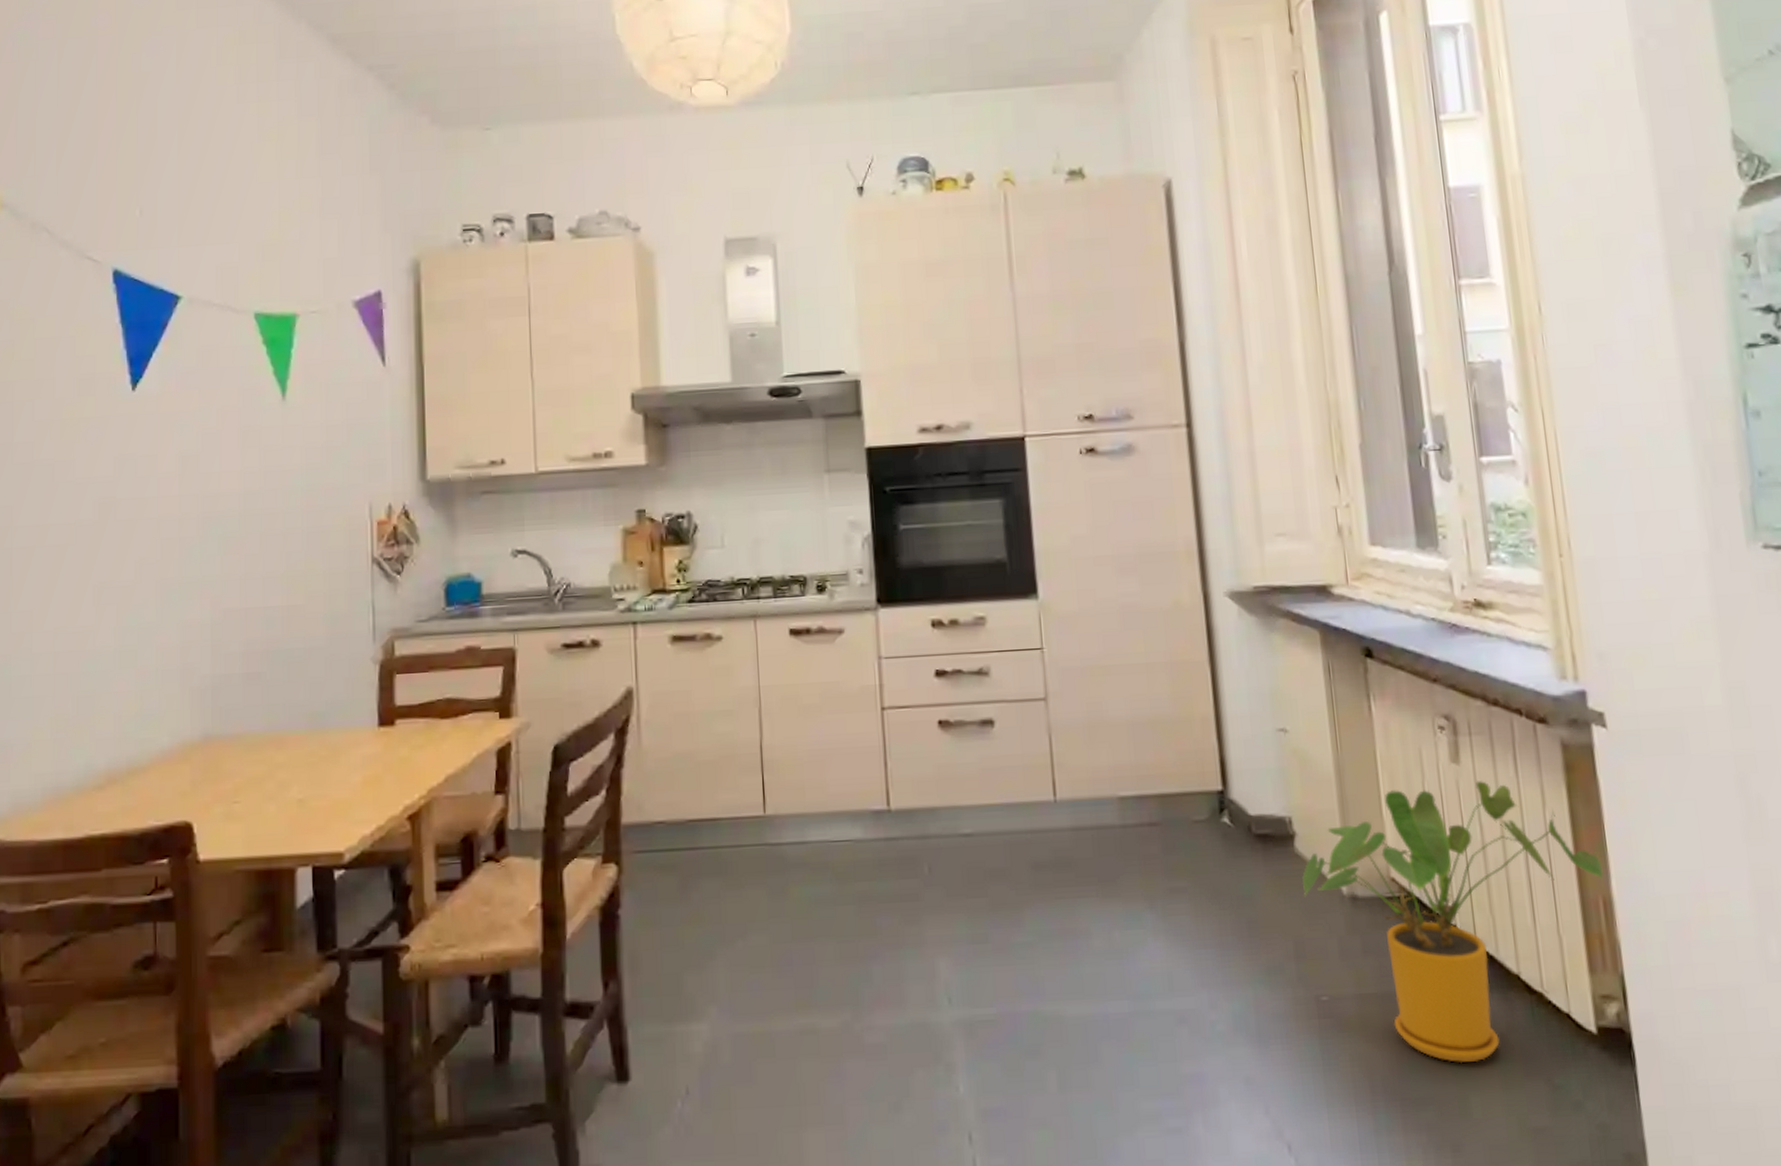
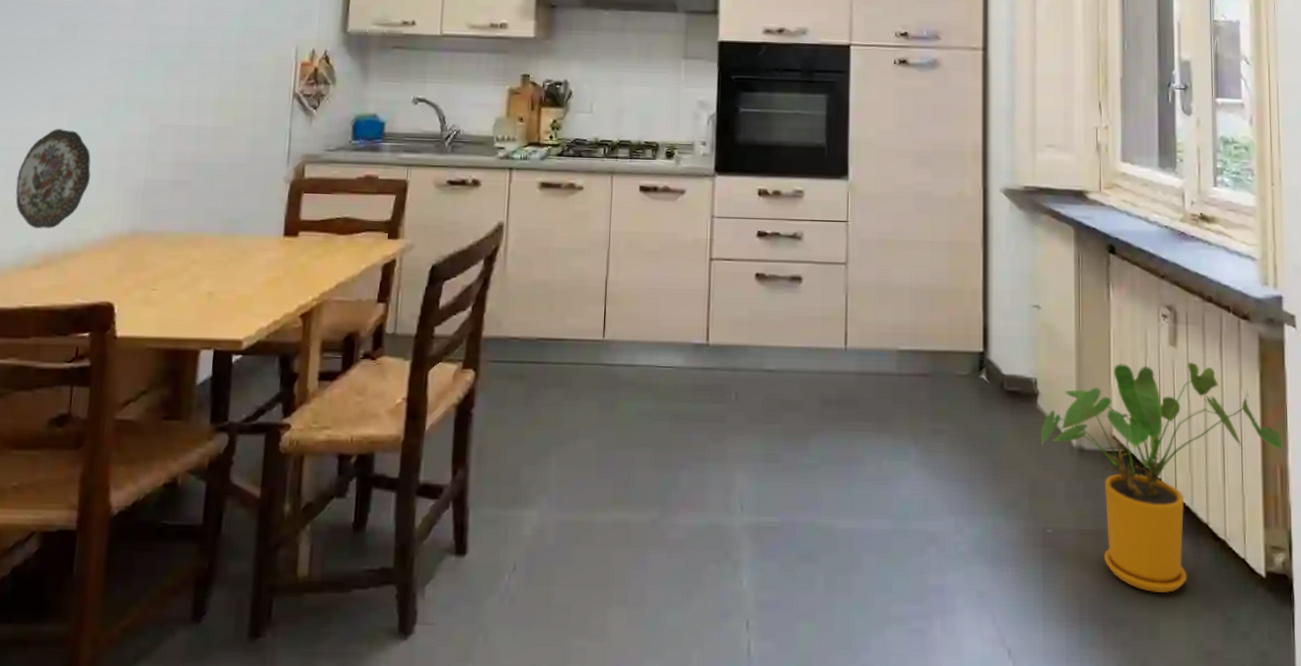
decorative plate: none [66,625,149,743] -> present [15,129,91,229]

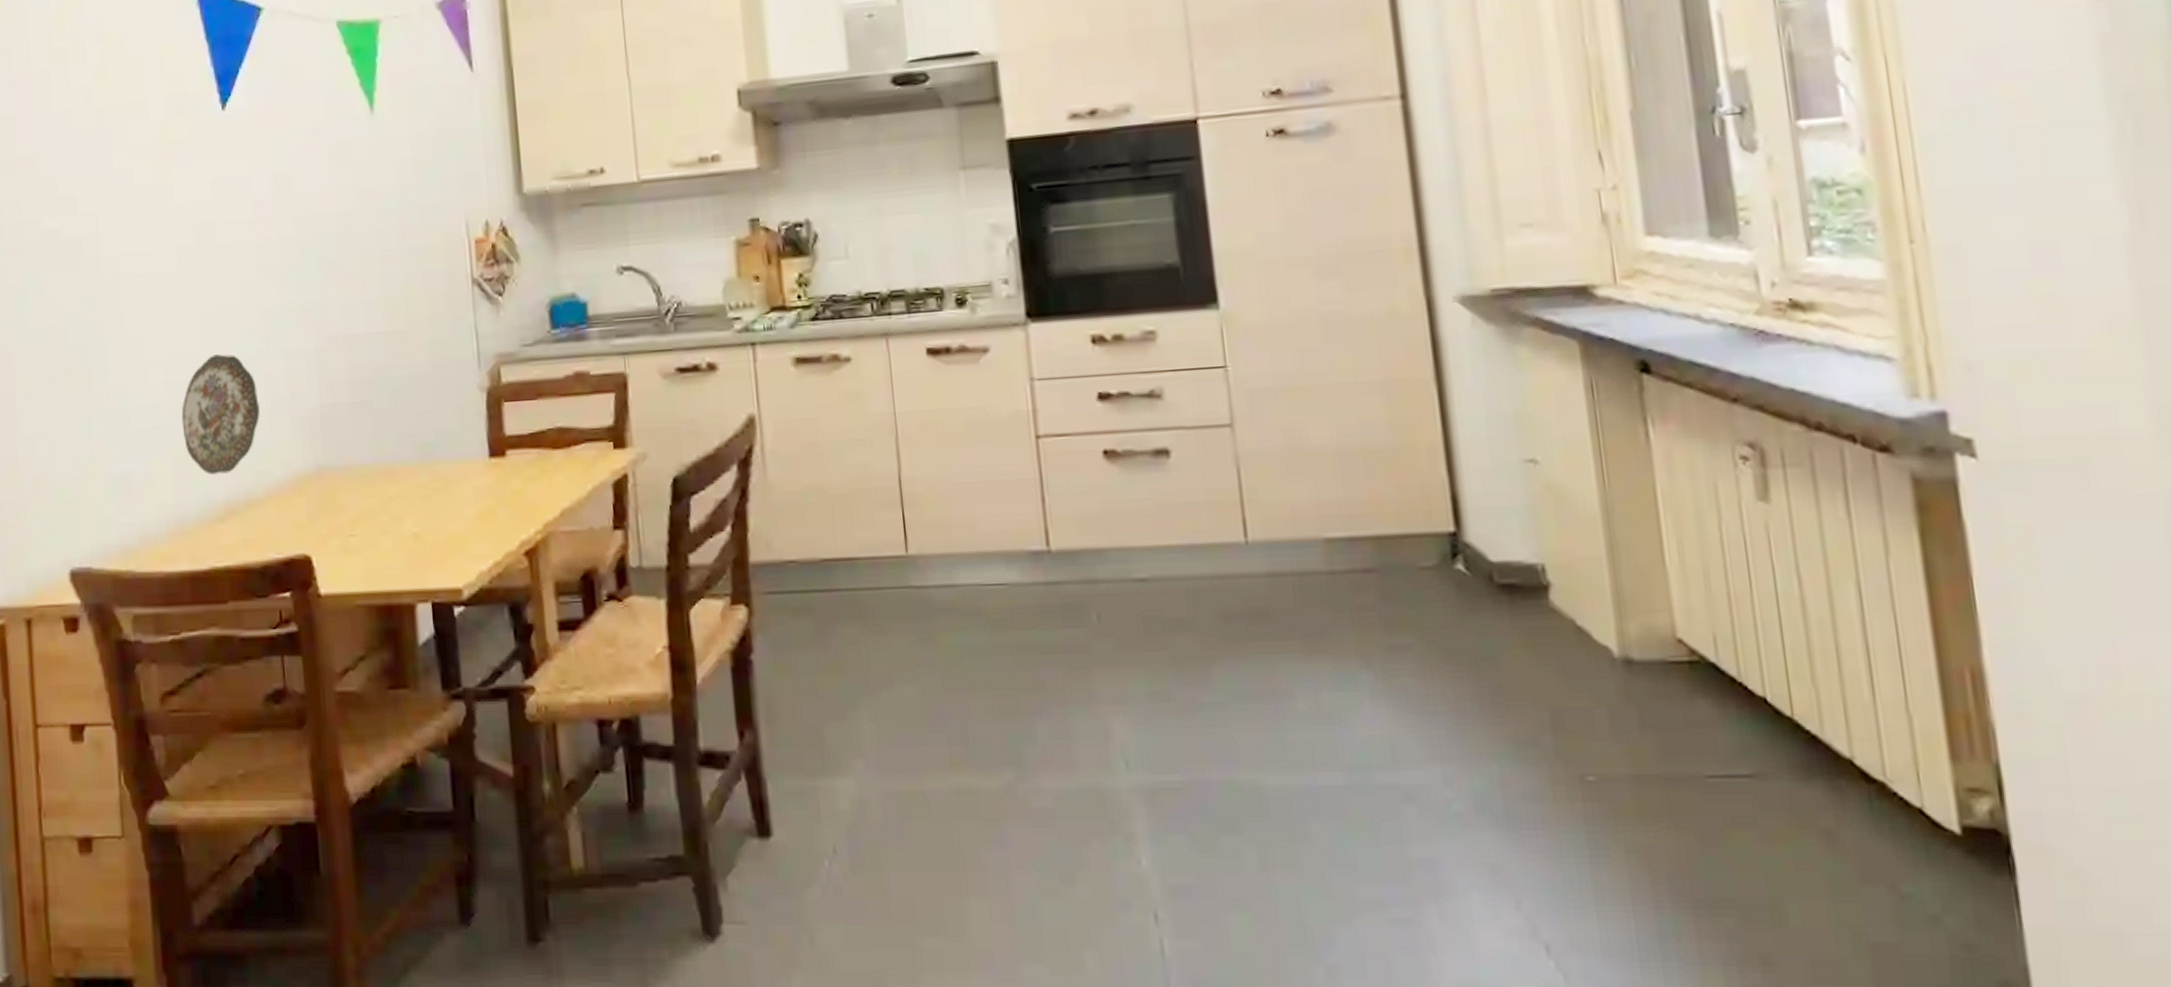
house plant: present [1040,362,1283,594] -> none [1559,523,1971,862]

